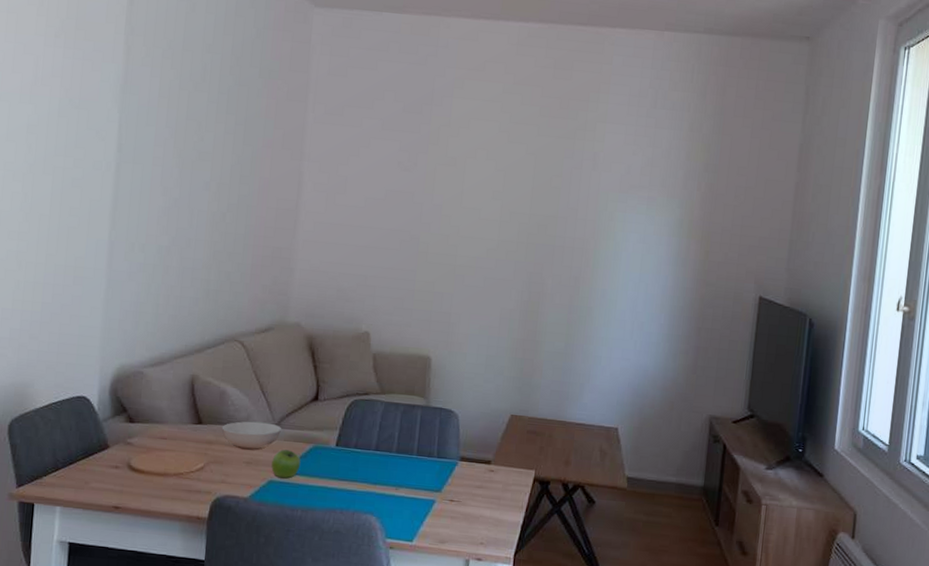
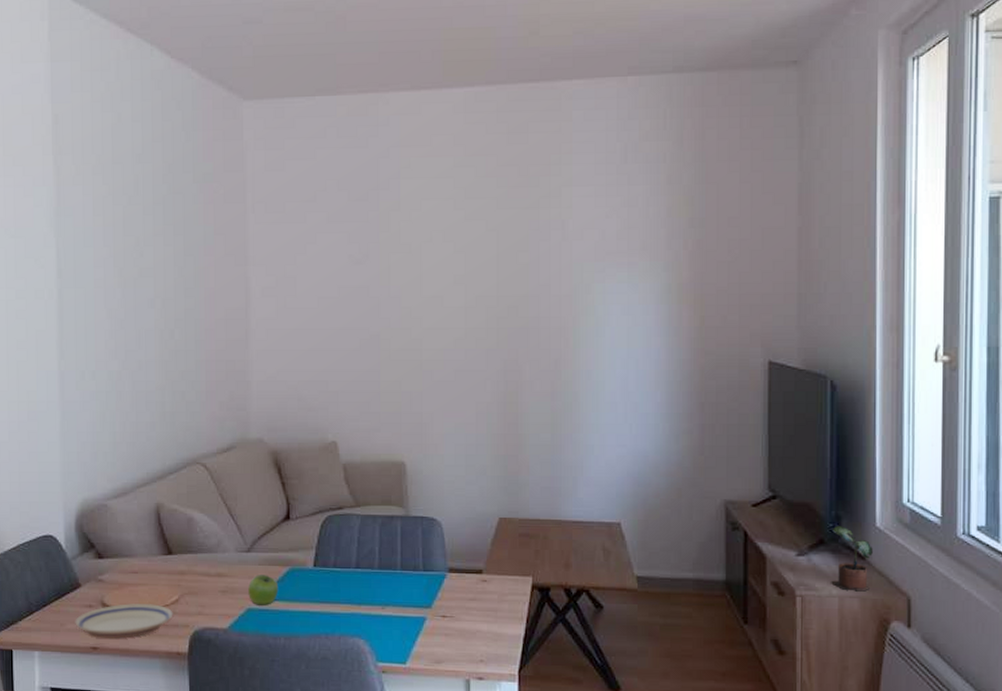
plate: none [99,467,197,500] -> present [75,604,173,639]
bowl: present [222,421,282,451] -> none [193,547,256,578]
potted plant: none [792,446,830,505] -> present [831,526,873,592]

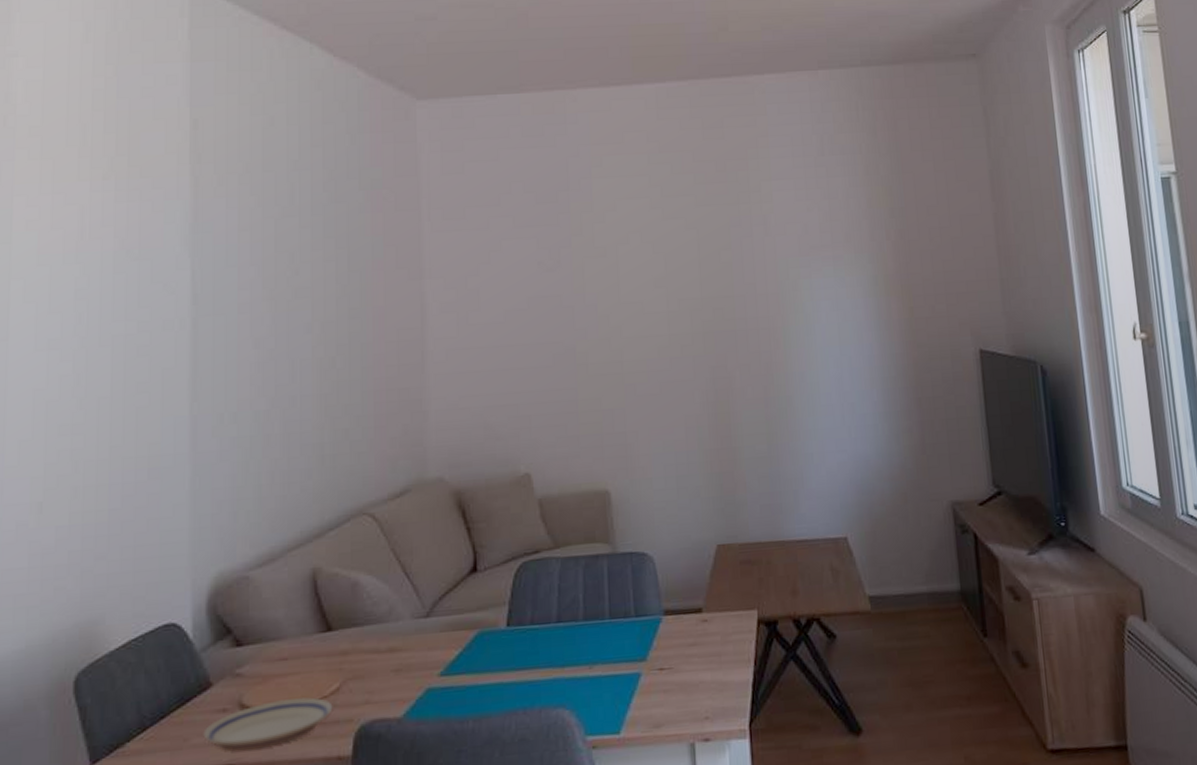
fruit: present [248,575,279,607] -> none [428,643,465,684]
potted plant: present [831,526,873,592] -> none [1059,518,1102,588]

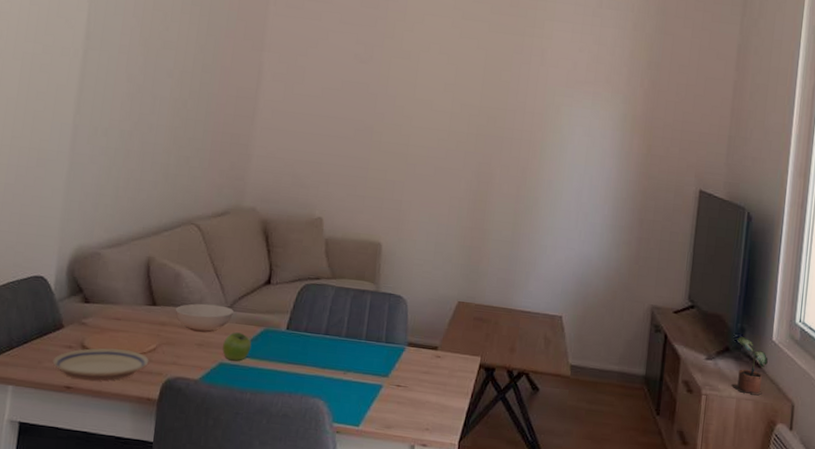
bowl: none [358,612,436,654] -> present [175,303,235,333]
fruit: none [428,643,465,684] -> present [222,332,252,362]
potted plant: none [1059,518,1102,588] -> present [731,337,768,396]

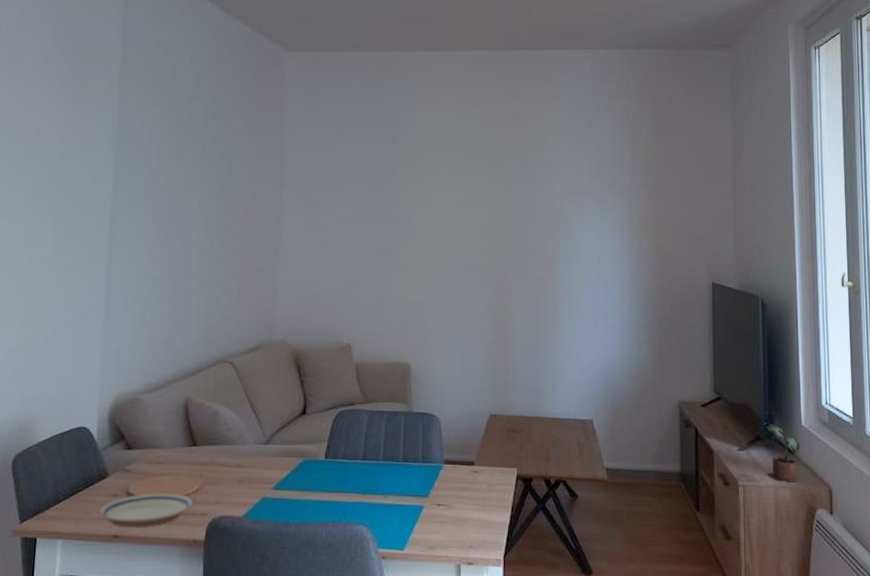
bowl: present [175,303,235,333] -> none [215,439,273,468]
fruit: present [222,332,252,362] -> none [264,465,292,496]

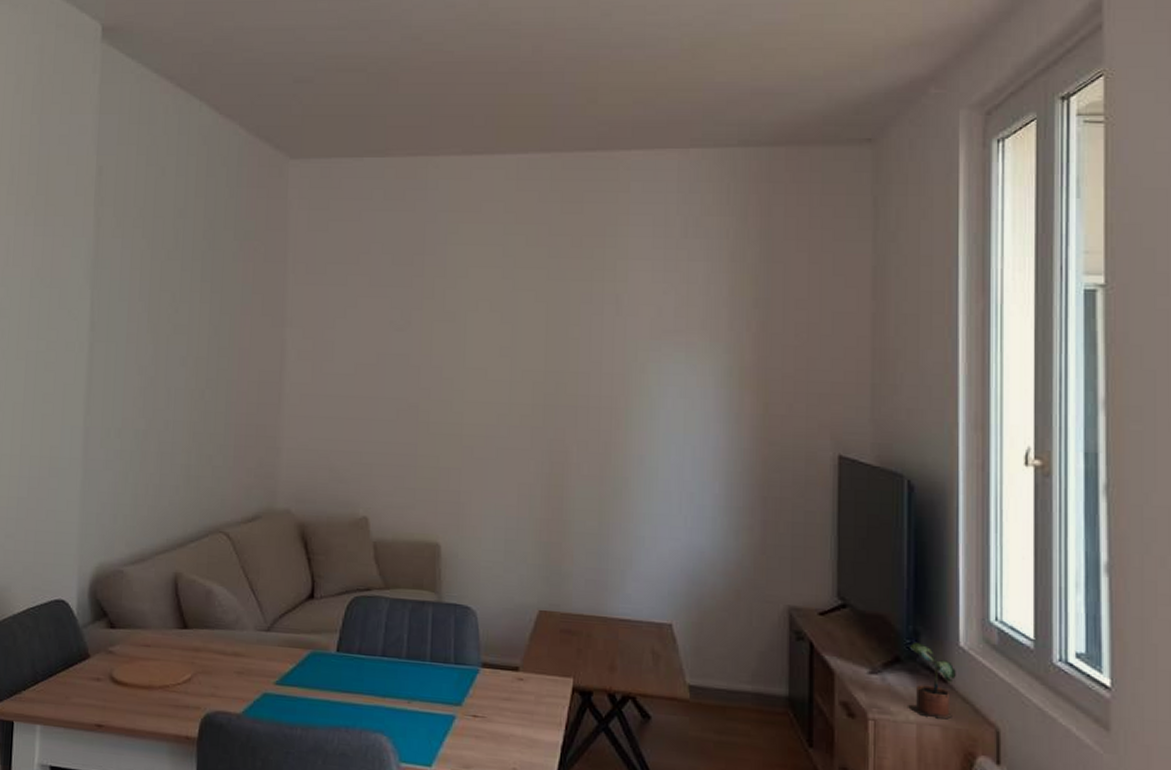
plate: present [99,493,193,527] -> none [81,679,185,717]

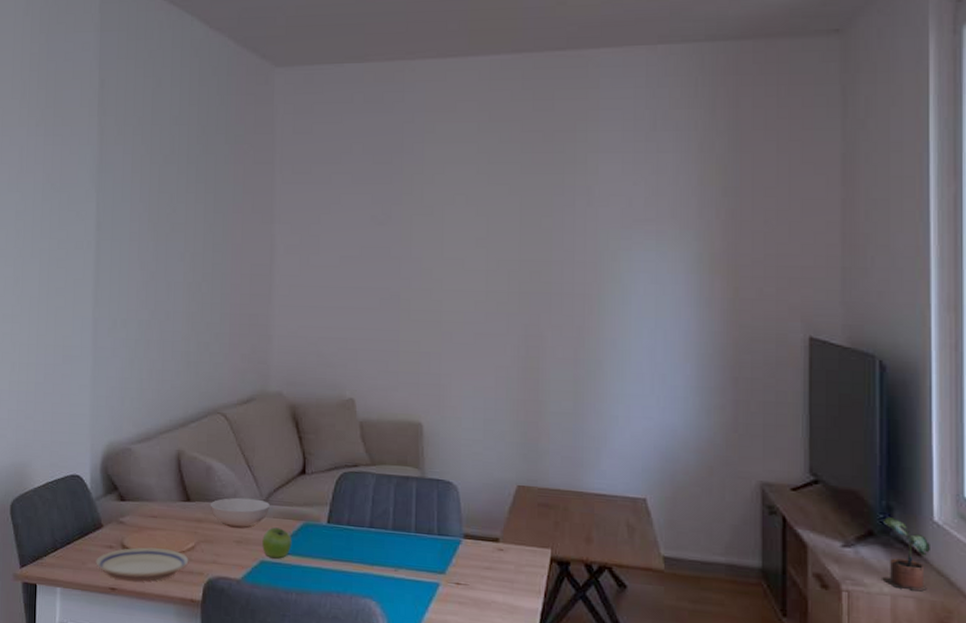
plate: none [81,679,185,717] -> present [96,547,189,581]
bowl: none [209,624,276,658] -> present [210,497,271,529]
fruit: none [265,656,298,692] -> present [262,527,292,560]

